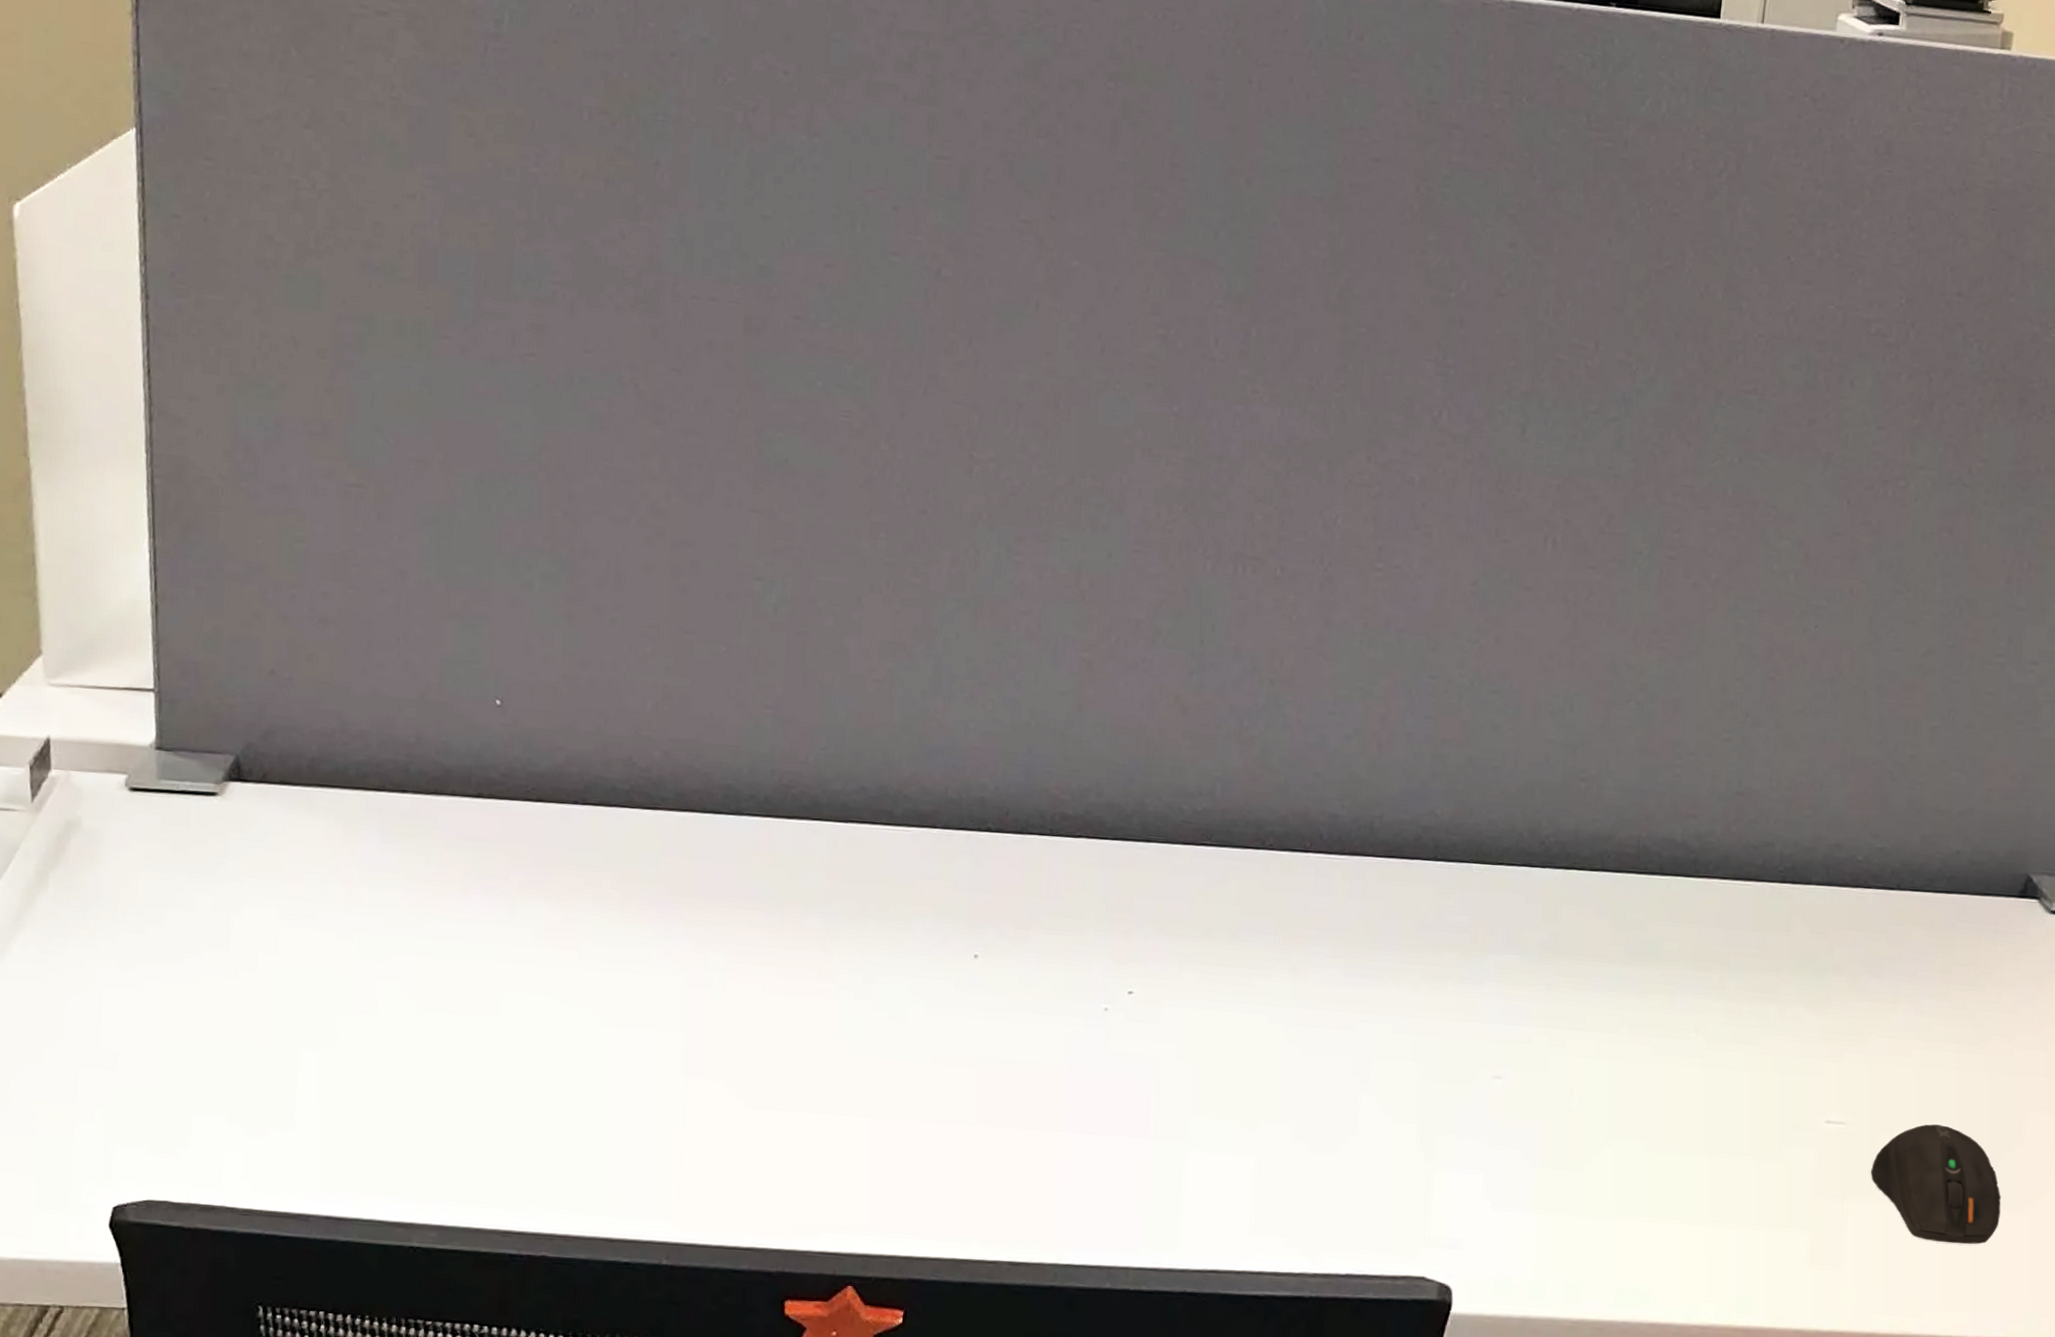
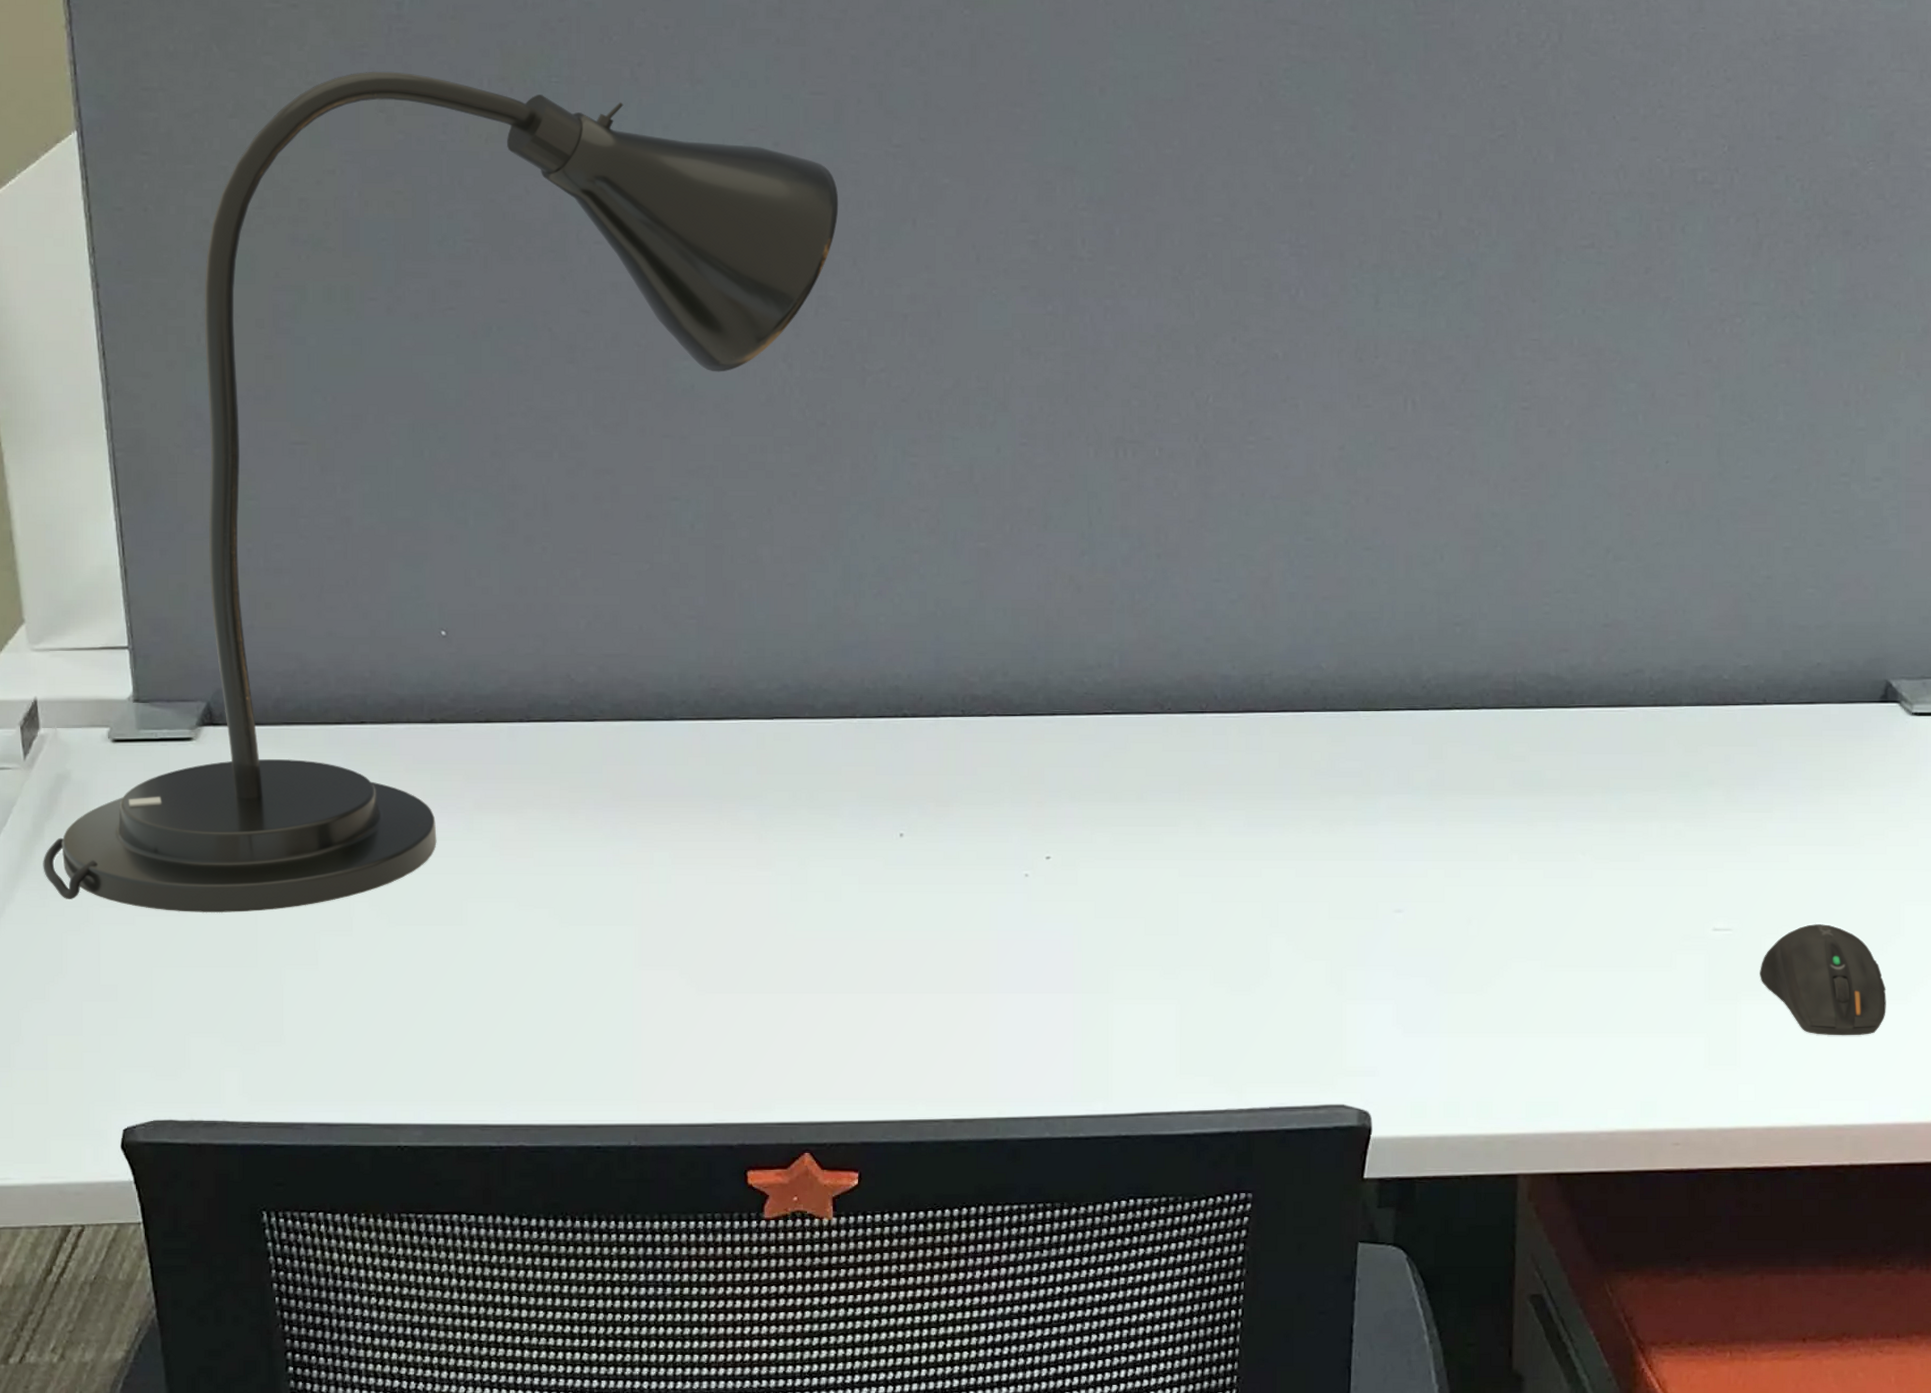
desk lamp: none [44,91,958,985] -> present [43,71,839,912]

